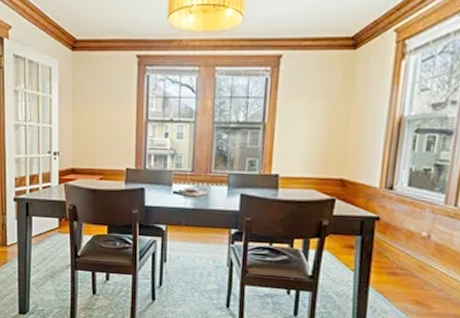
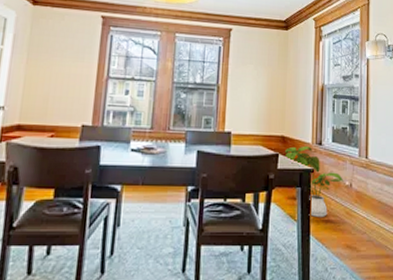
house plant: none [342,190,420,269] -> present [284,145,344,217]

